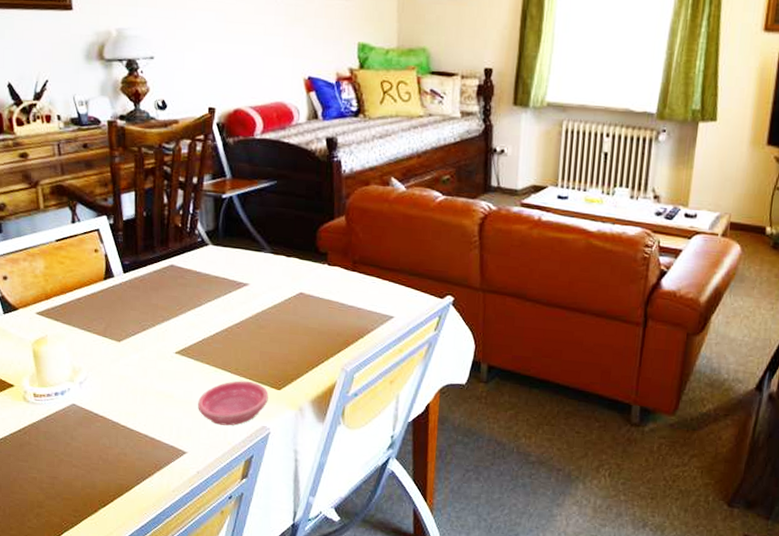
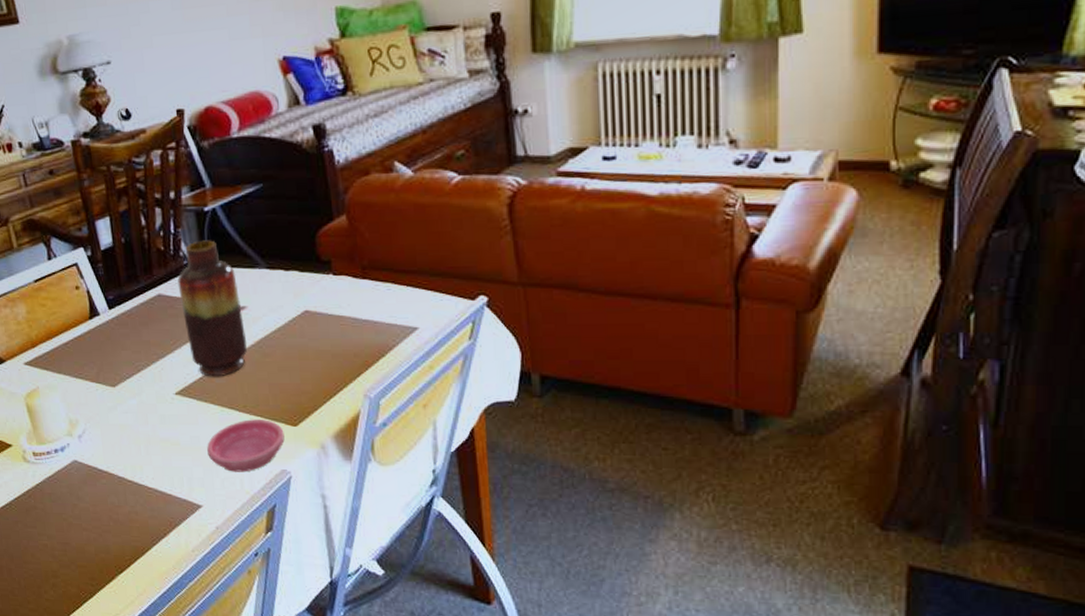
vase: none [190,222,246,342] -> present [177,240,248,377]

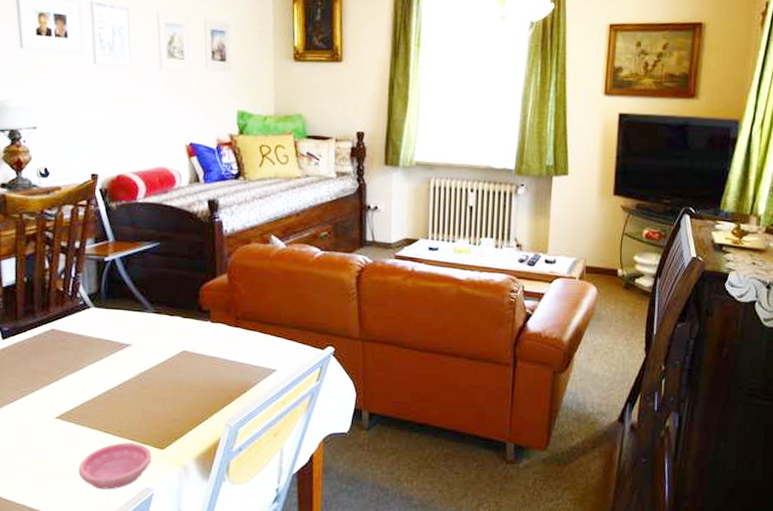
vase: present [177,240,248,377] -> none [71,285,129,405]

